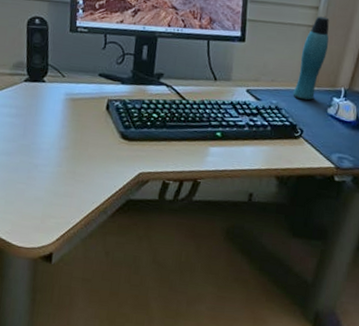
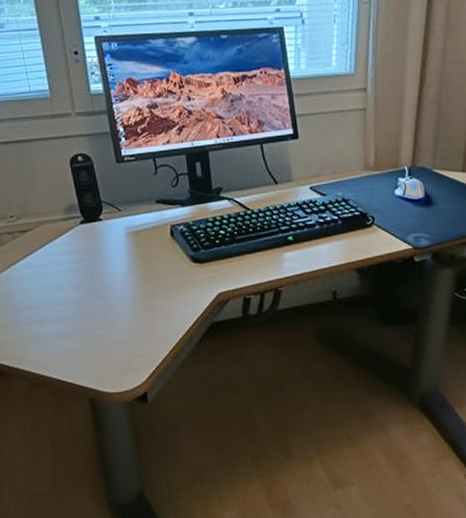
bottle: present [293,16,329,101] -> none [357,97,384,187]

